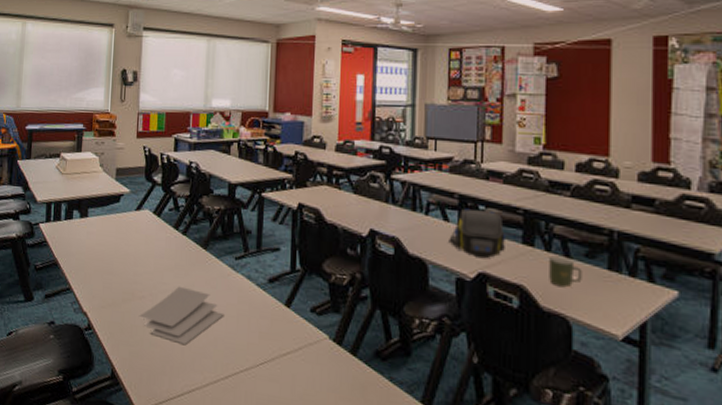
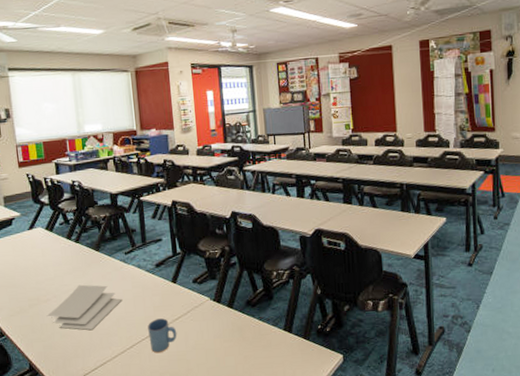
mug: none [248,348,283,393] -> present [148,318,177,353]
shoulder bag: present [449,208,505,259] -> none [291,184,332,219]
mug: present [549,256,582,288] -> none [363,208,386,230]

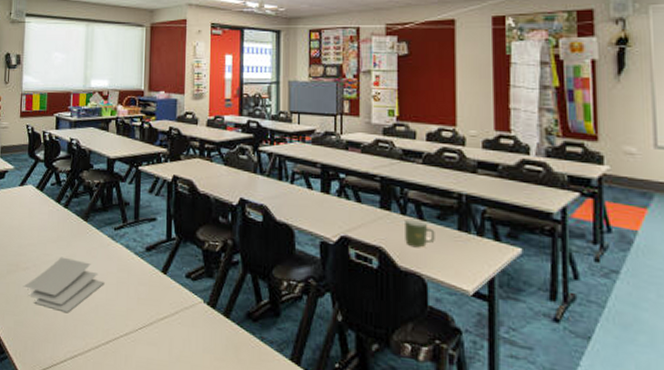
mug: present [148,318,177,353] -> none [128,314,161,357]
mug: none [363,208,386,230] -> present [405,219,435,248]

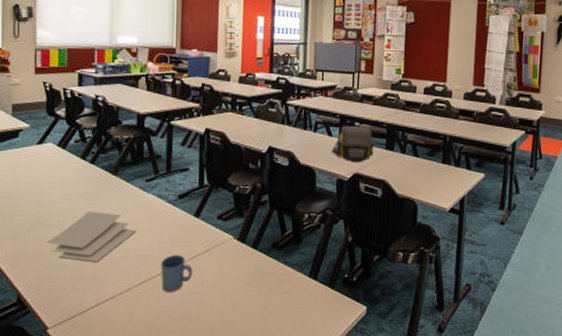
mug: none [128,314,161,357] -> present [161,255,193,292]
shoulder bag: none [313,176,364,223] -> present [332,125,374,163]
mug: present [405,219,435,248] -> none [403,156,426,179]

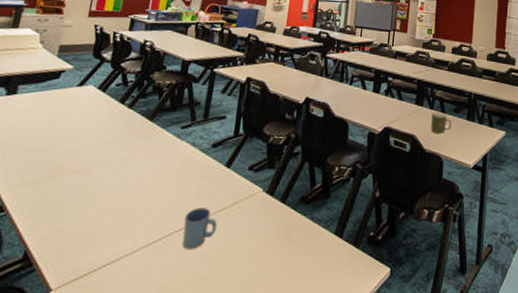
papers: present [45,211,136,263] -> none [66,157,164,215]
shoulder bag: present [332,125,374,163] -> none [365,79,405,117]
mug: none [403,156,426,179] -> present [431,112,452,134]

